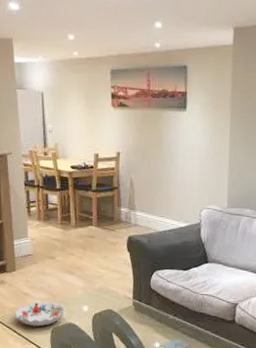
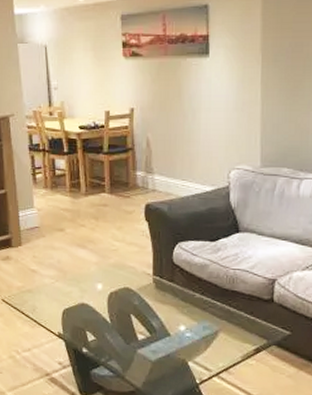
decorative bowl: present [15,301,66,327] -> none [22,279,78,307]

